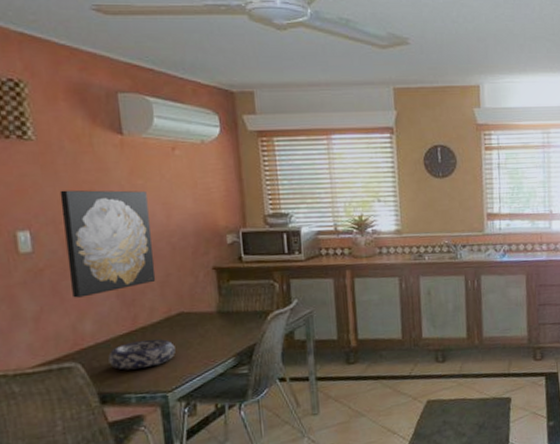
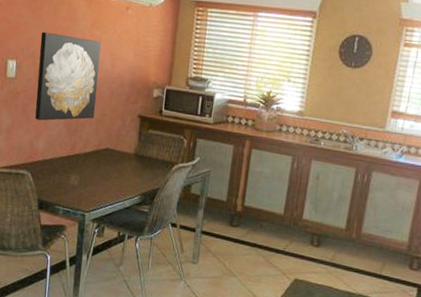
decorative bowl: present [108,339,176,370] -> none [50,164,98,189]

